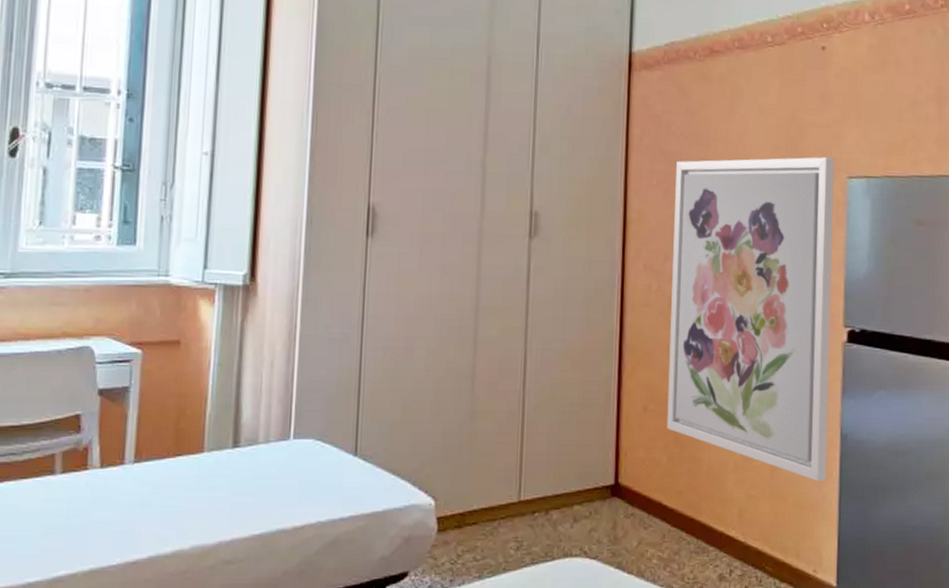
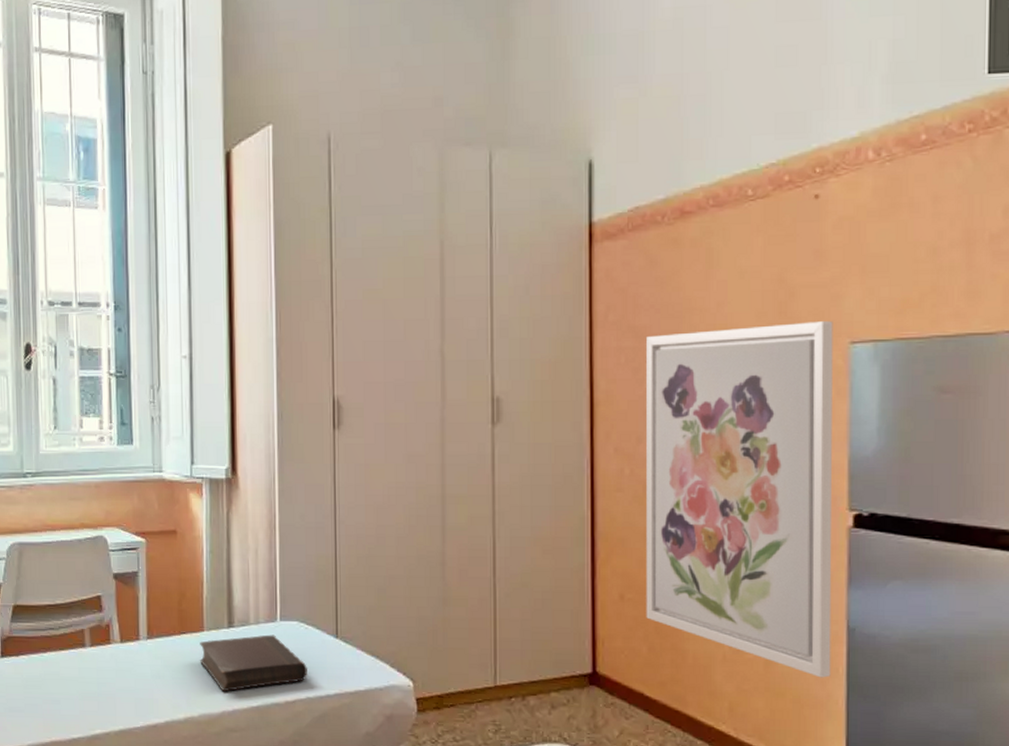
book: none [195,454,321,520] -> present [199,634,307,692]

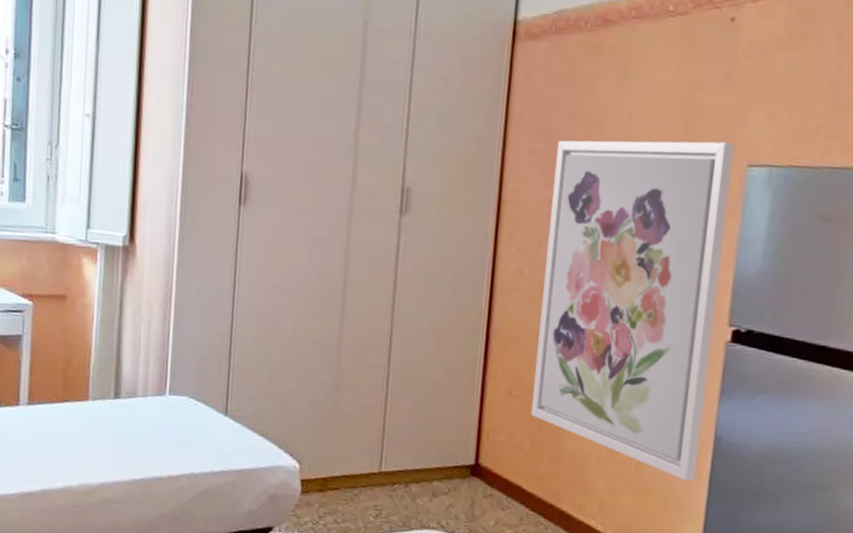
book: present [199,634,307,692] -> none [81,408,193,463]

